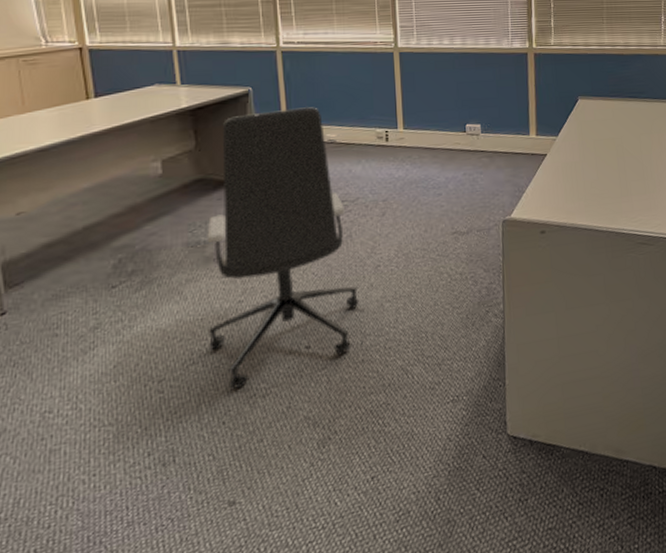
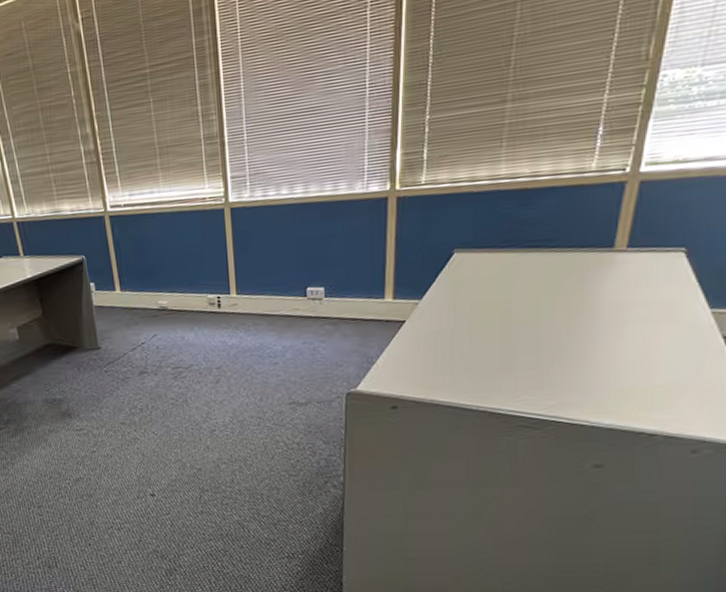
office chair: present [207,107,358,389] -> none [60,273,196,521]

